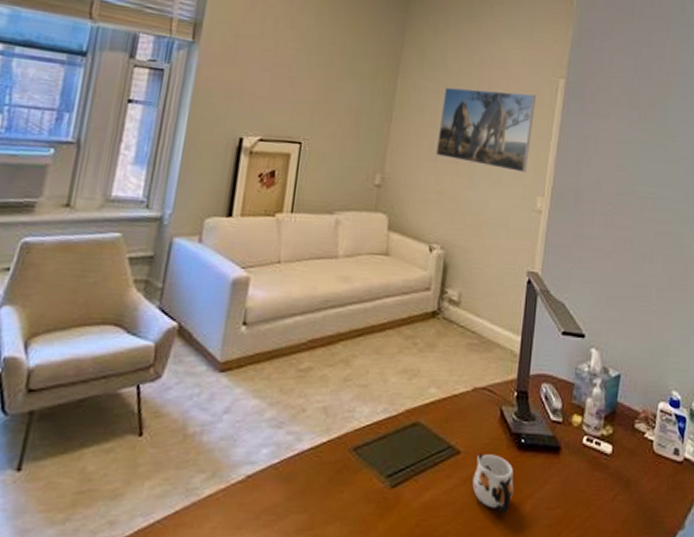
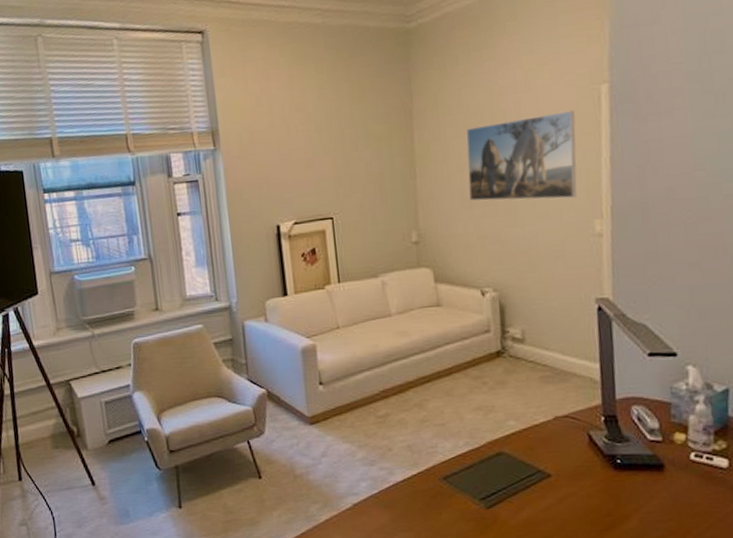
mug: present [472,452,514,514] -> none [569,474,616,527]

